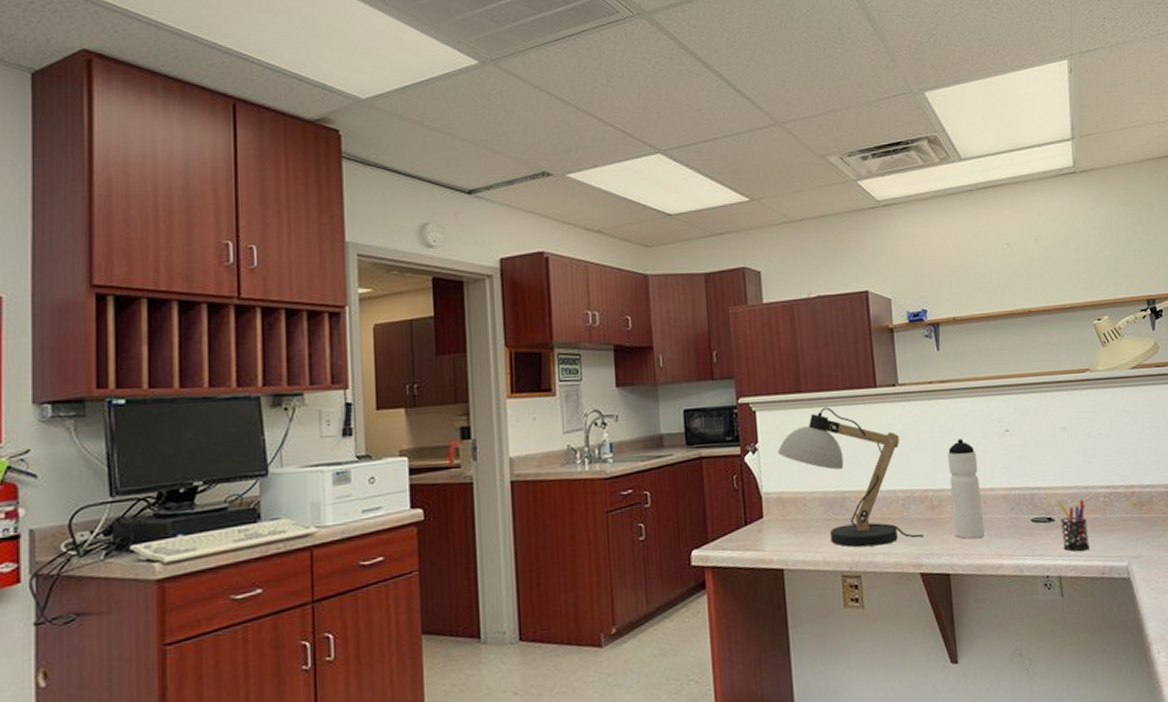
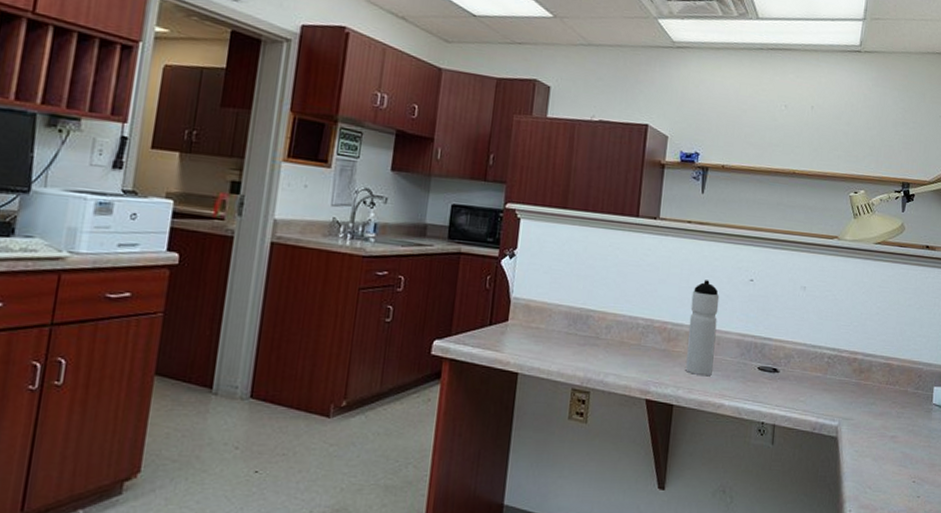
desk lamp: present [778,407,924,548] -> none [534,227,656,367]
pen holder: present [1058,499,1091,552] -> none [782,355,810,406]

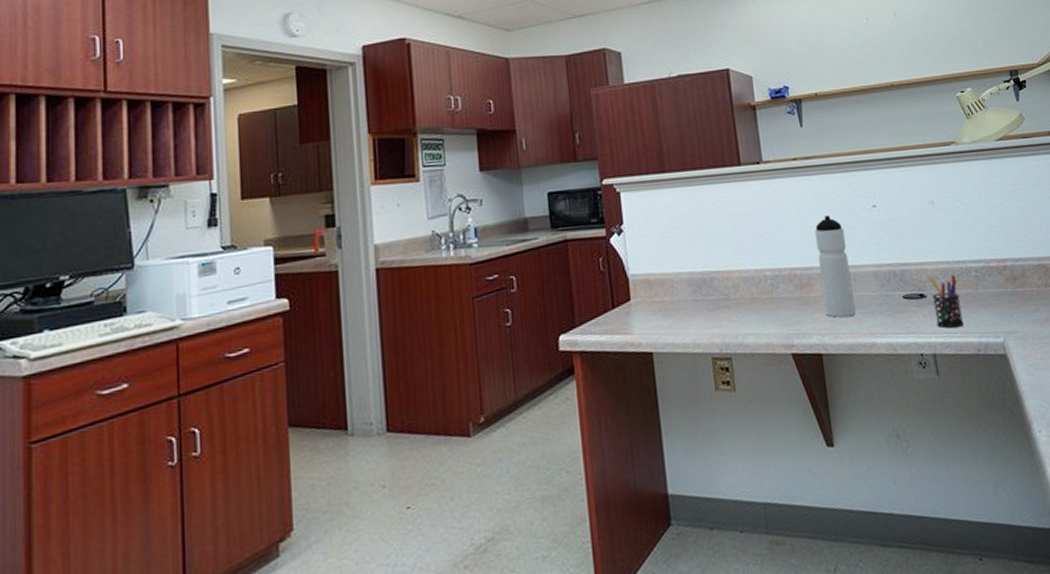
pen holder: none [782,355,810,406] -> present [929,275,965,328]

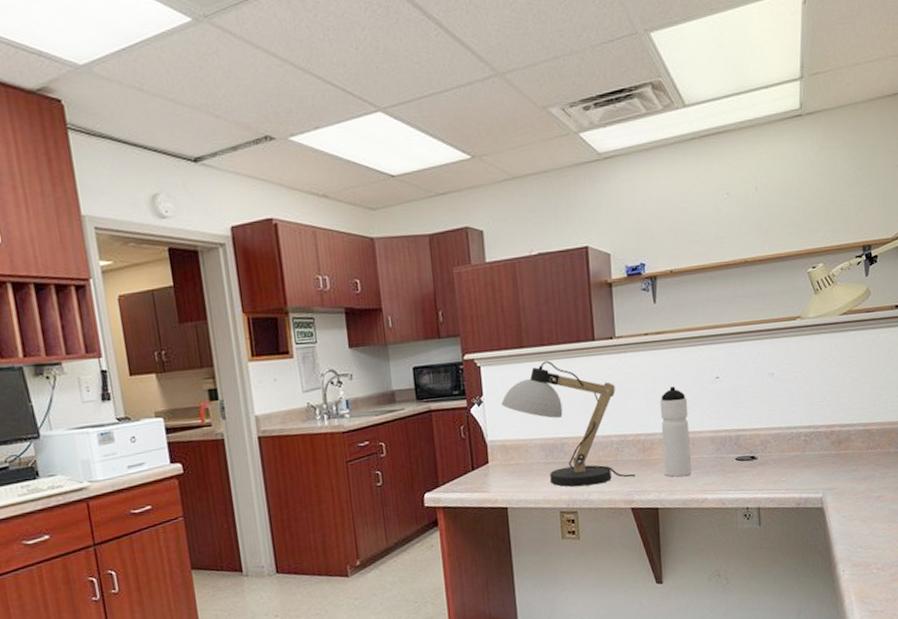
desk lamp: none [643,186,795,329] -> present [501,360,636,487]
pen holder: present [929,275,965,328] -> none [761,439,789,486]

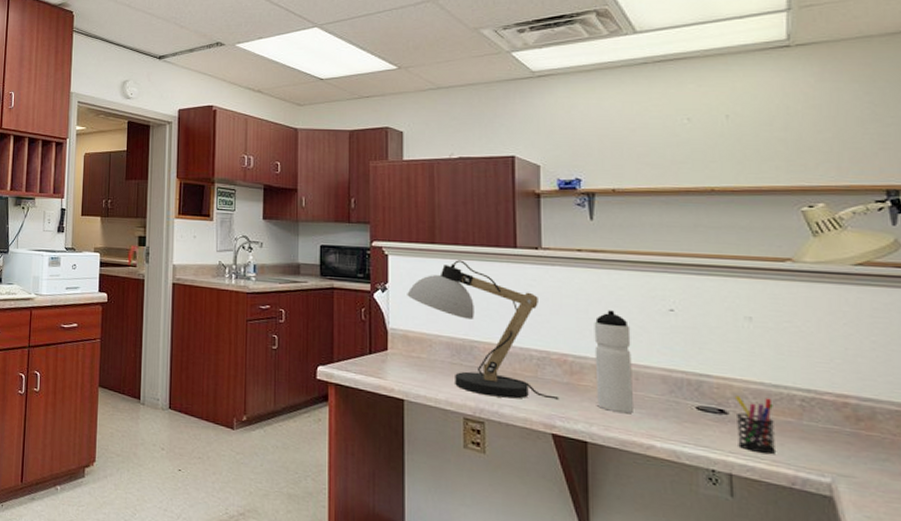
pen holder: none [761,439,789,486] -> present [734,395,777,455]

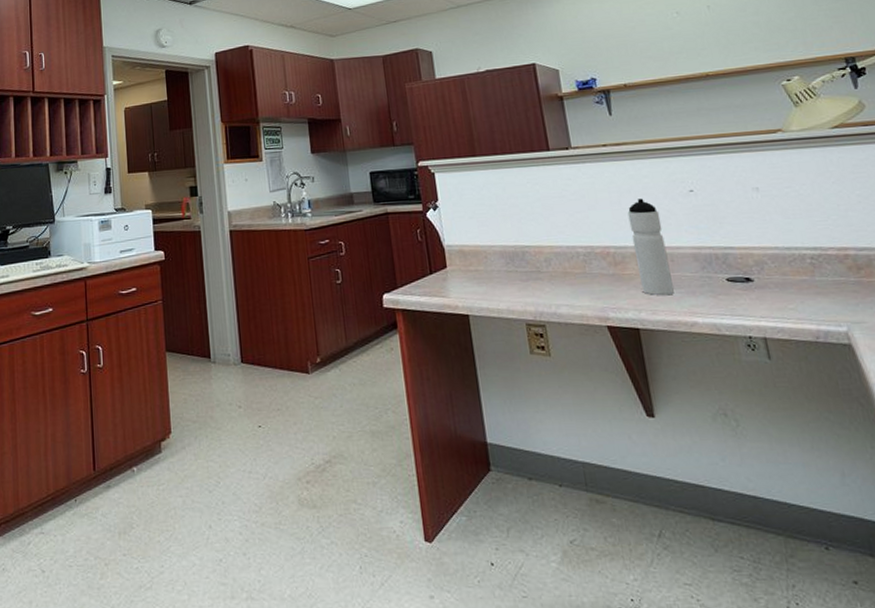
desk lamp: present [407,260,559,400] -> none [457,169,609,299]
pen holder: present [734,395,777,455] -> none [756,261,799,314]

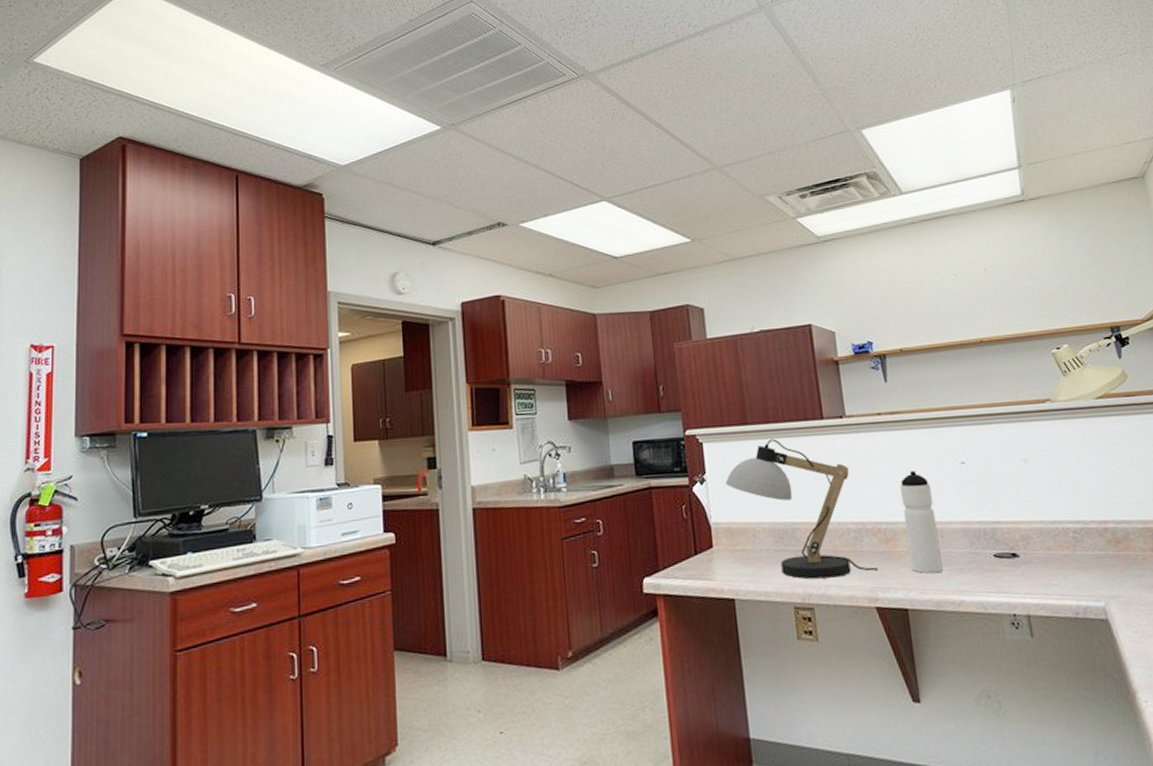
desk lamp: none [457,169,609,299] -> present [725,439,879,580]

